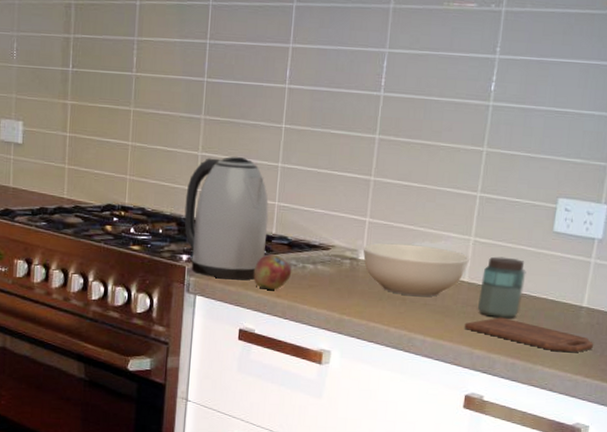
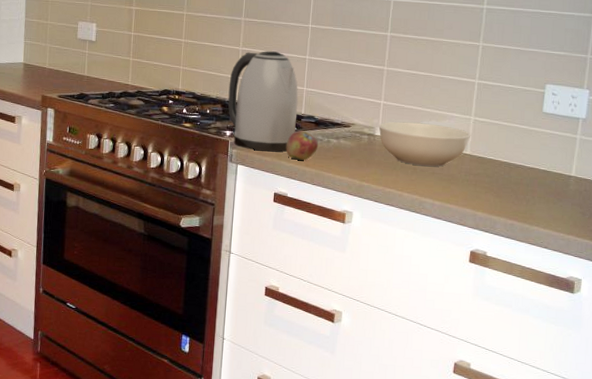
cutting board: present [464,317,594,352] -> none [468,184,583,215]
peanut butter: present [478,256,526,319] -> none [479,133,521,186]

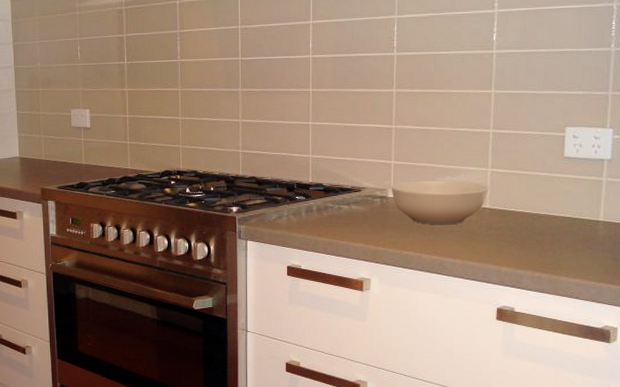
kettle: present [227,51,299,152] -> none [231,120,305,225]
fruit: present [286,130,319,160] -> none [295,200,330,230]

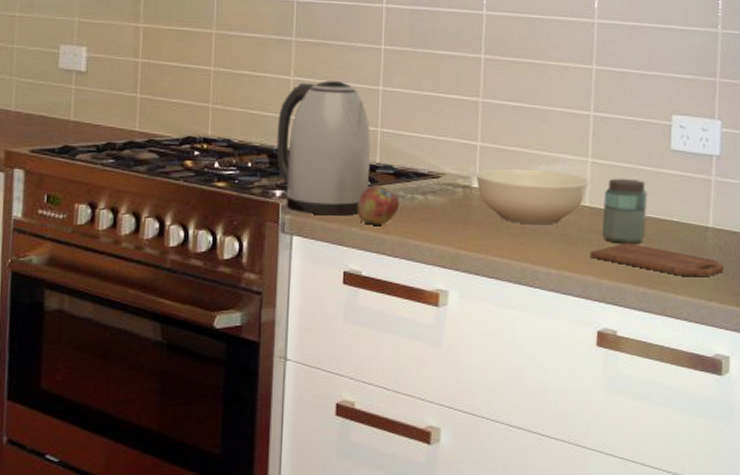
kettle: none [231,120,305,225] -> present [276,81,371,216]
fruit: none [295,200,330,230] -> present [357,185,400,225]
cutting board: none [490,237,614,262] -> present [590,243,725,276]
peanut butter: none [501,183,543,238] -> present [602,178,648,244]

